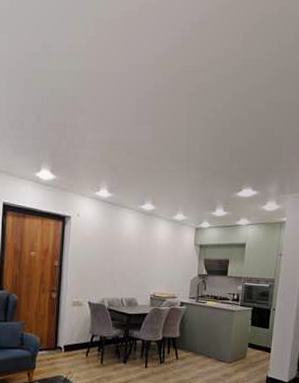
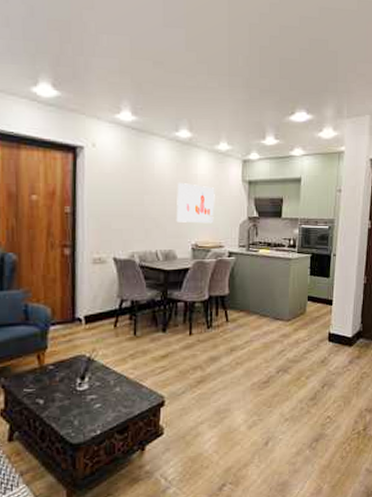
wall art: none [138,245,171,278] -> present [176,183,215,224]

